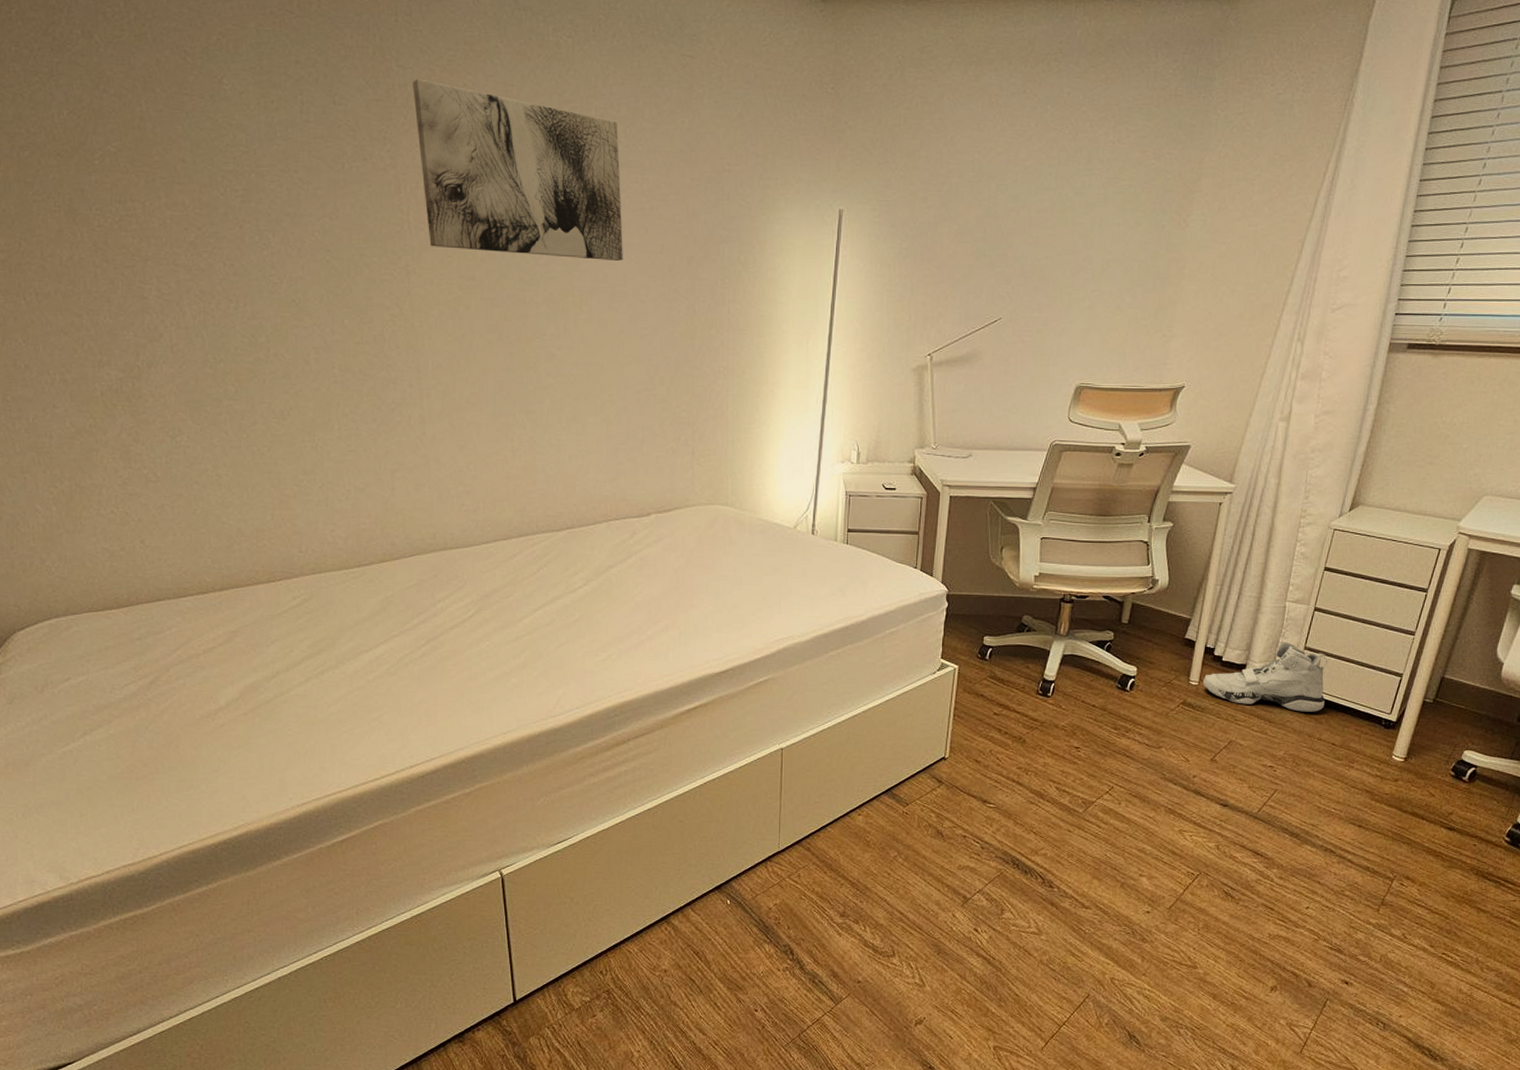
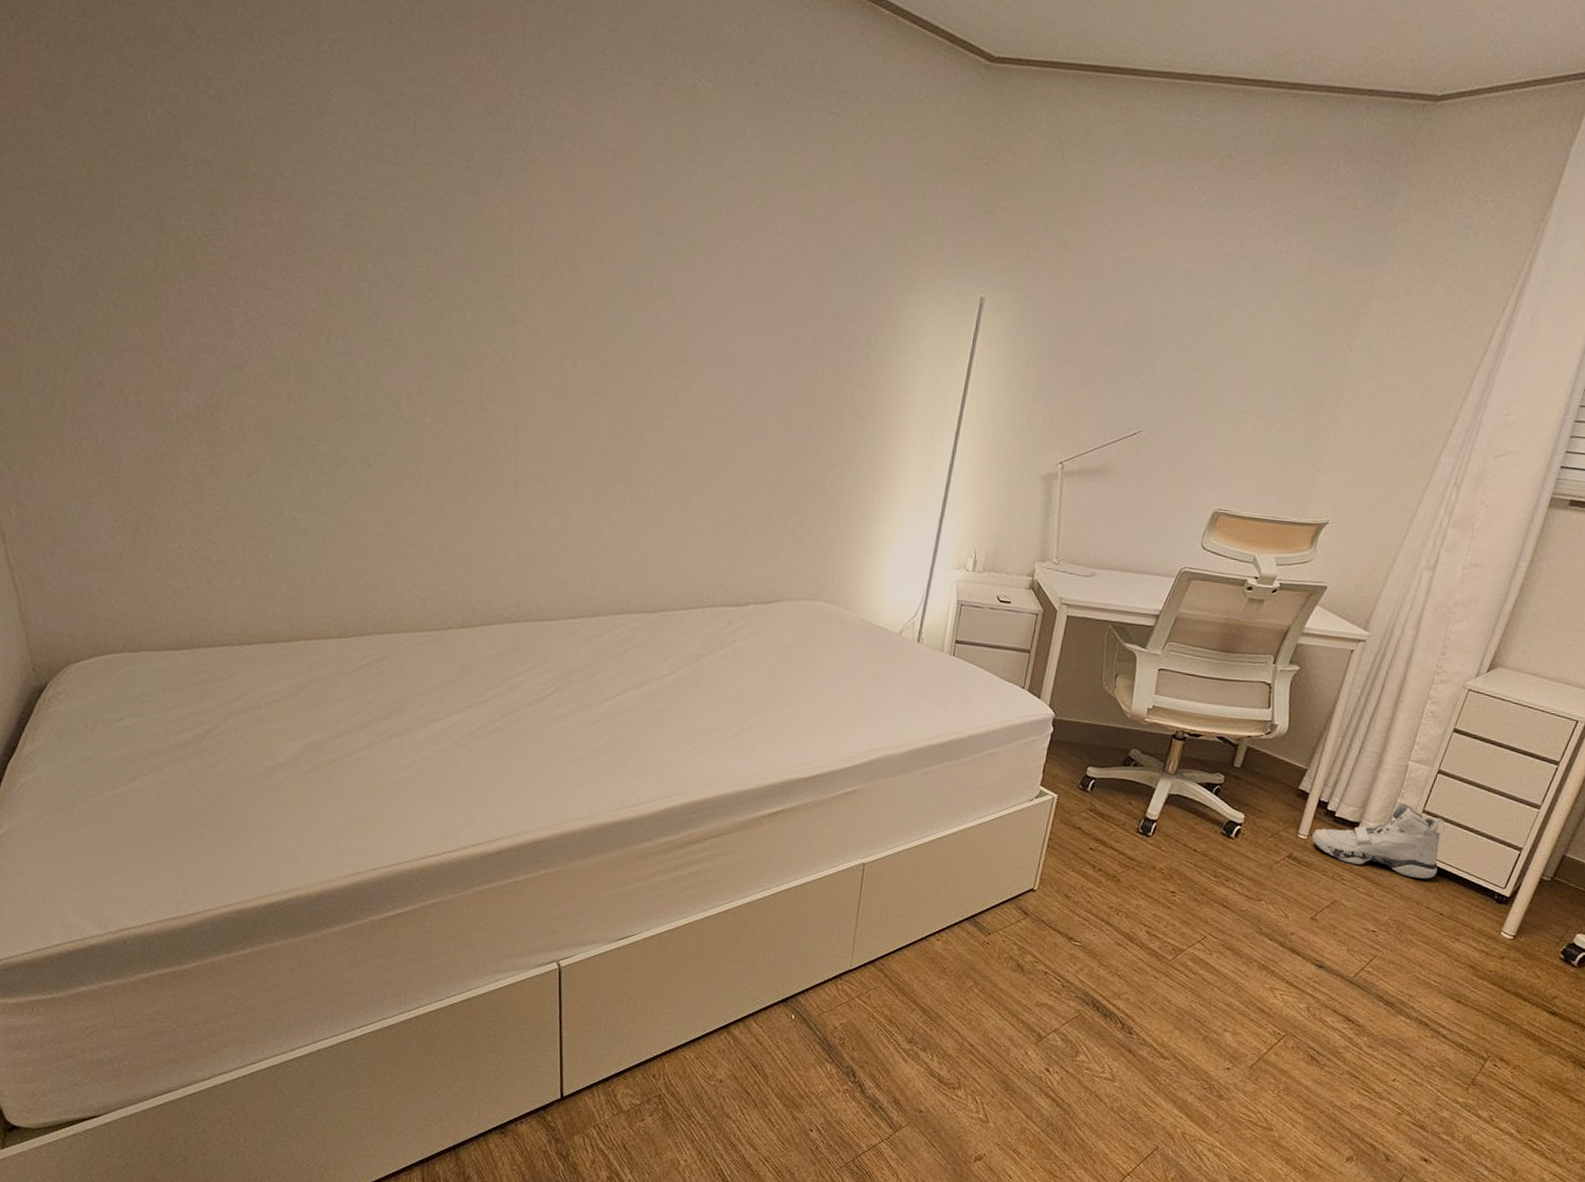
wall art: present [412,78,623,261] -> none [535,110,752,330]

